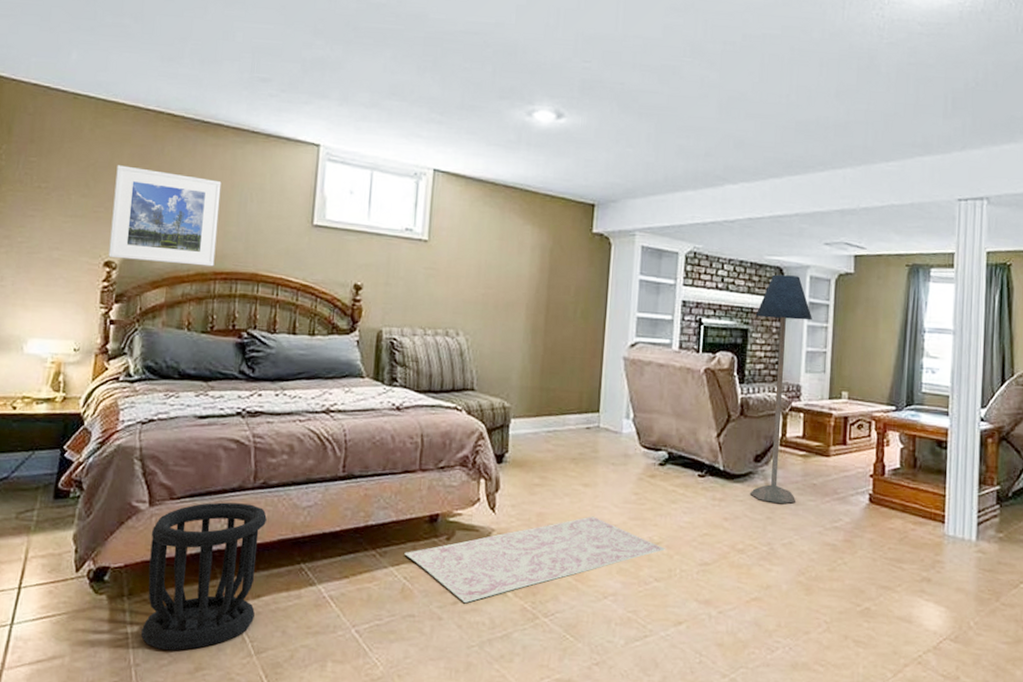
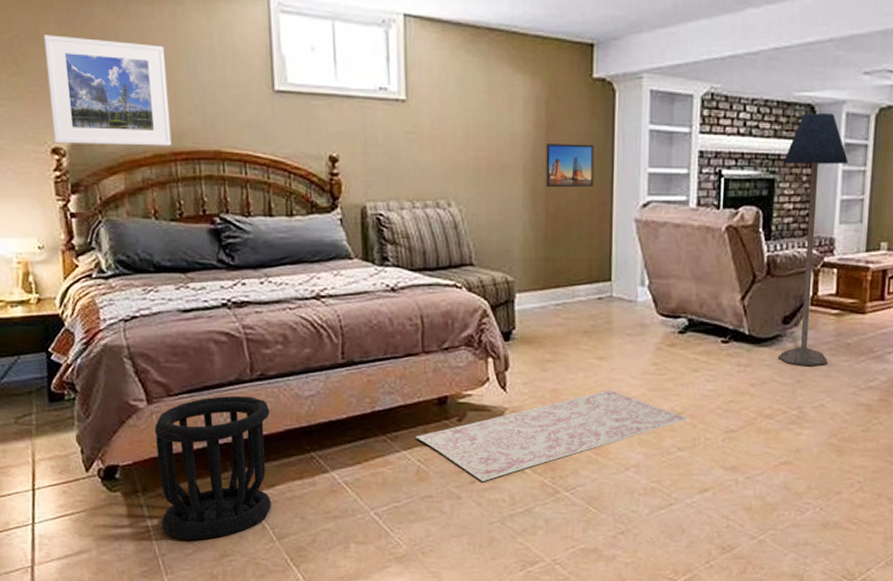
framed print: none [545,286,590,326] -> present [546,143,594,188]

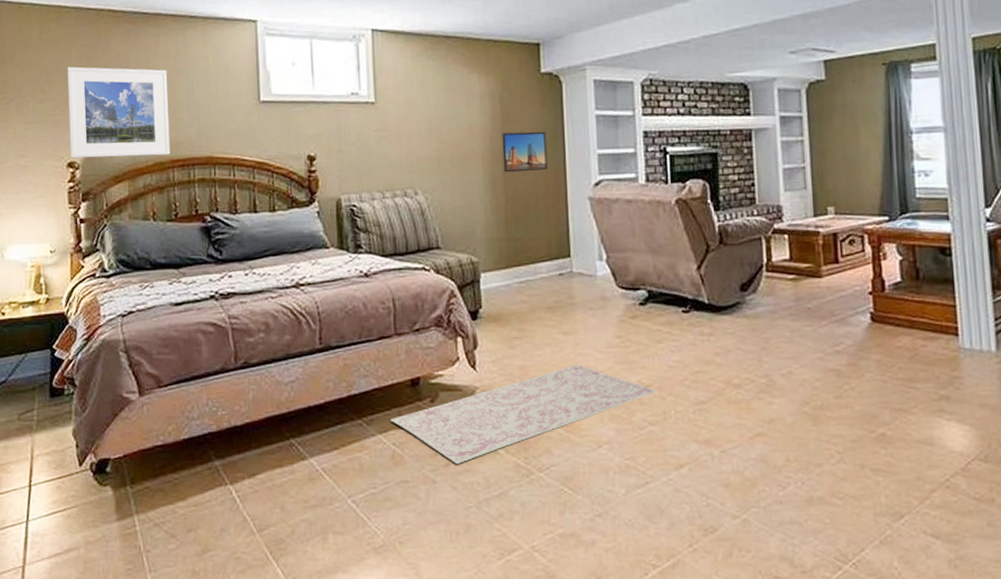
wastebasket: present [154,396,271,541] -> none [144,385,252,535]
floor lamp: present [777,113,848,367] -> none [723,90,790,333]

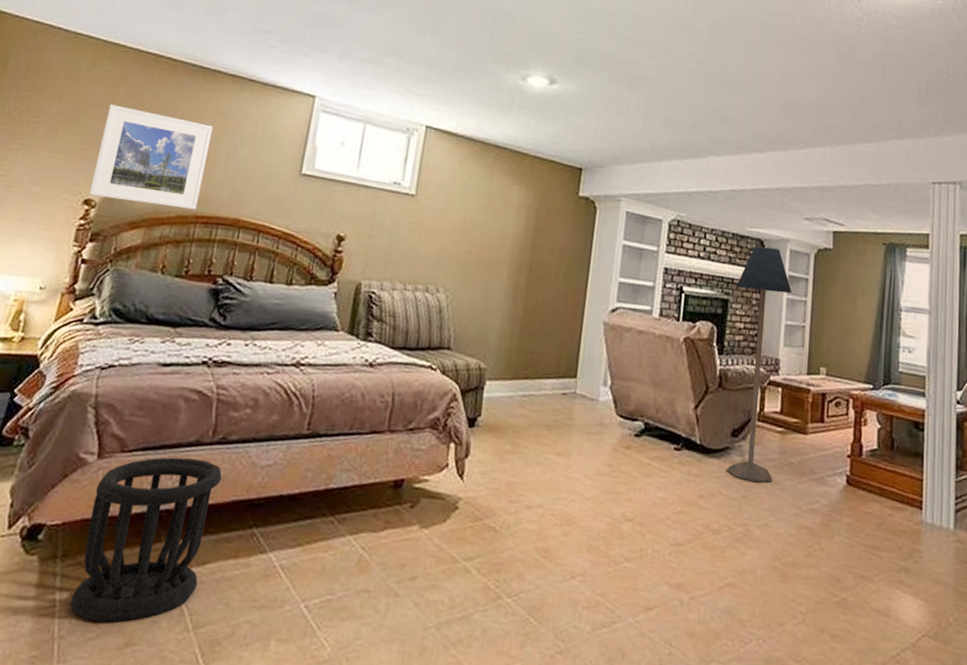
wastebasket: none [144,385,252,535] -> present [70,457,222,623]
rug: present [390,364,658,465] -> none [364,488,639,579]
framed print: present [502,131,548,173] -> none [527,246,574,289]
floor lamp: none [723,90,790,333] -> present [725,246,792,483]

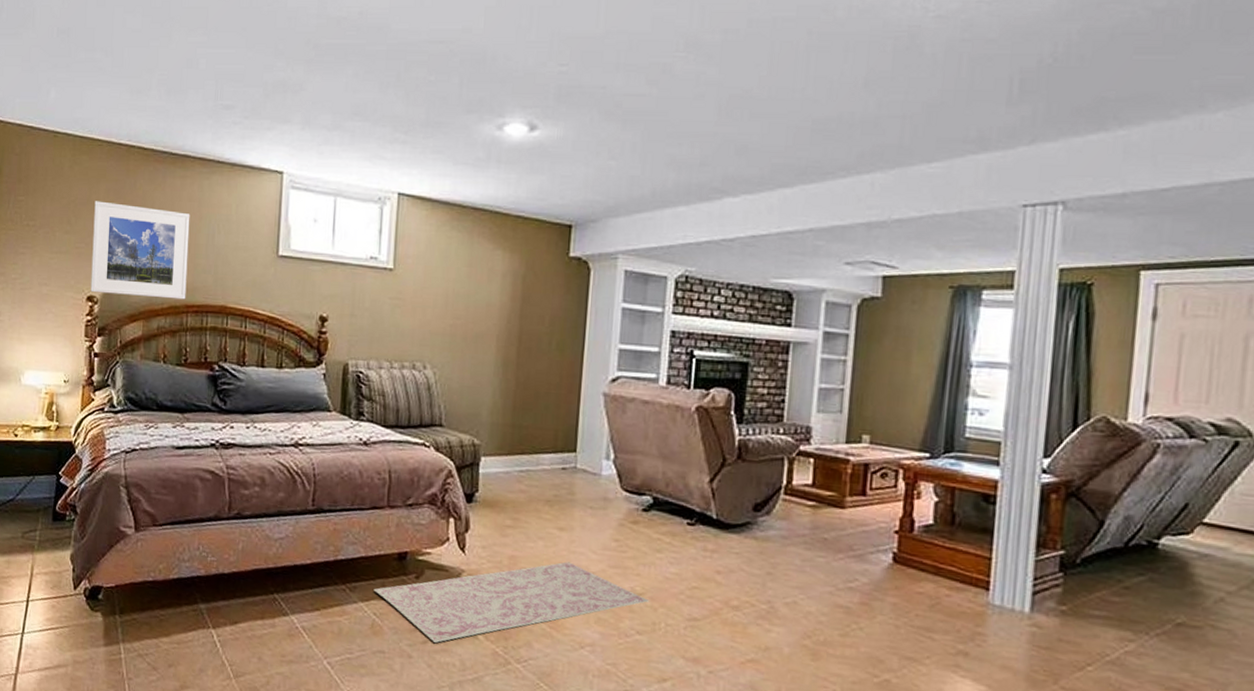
wastebasket: present [70,457,222,623] -> none [131,530,241,669]
rug: none [364,488,639,579] -> present [373,562,650,644]
floor lamp: present [725,246,792,483] -> none [746,300,827,559]

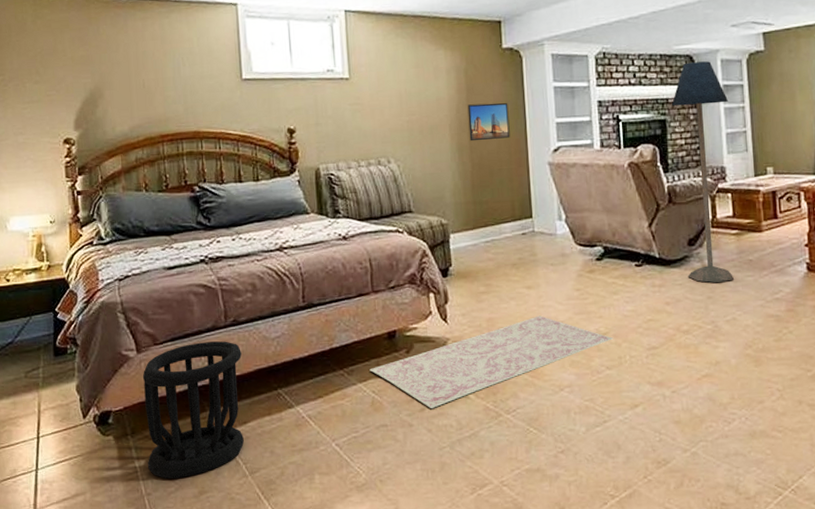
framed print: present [90,201,190,300] -> none [61,49,160,135]
wastebasket: none [131,530,241,669] -> present [142,341,244,479]
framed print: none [517,315,567,359] -> present [467,102,510,142]
floor lamp: none [746,300,827,559] -> present [671,61,734,283]

